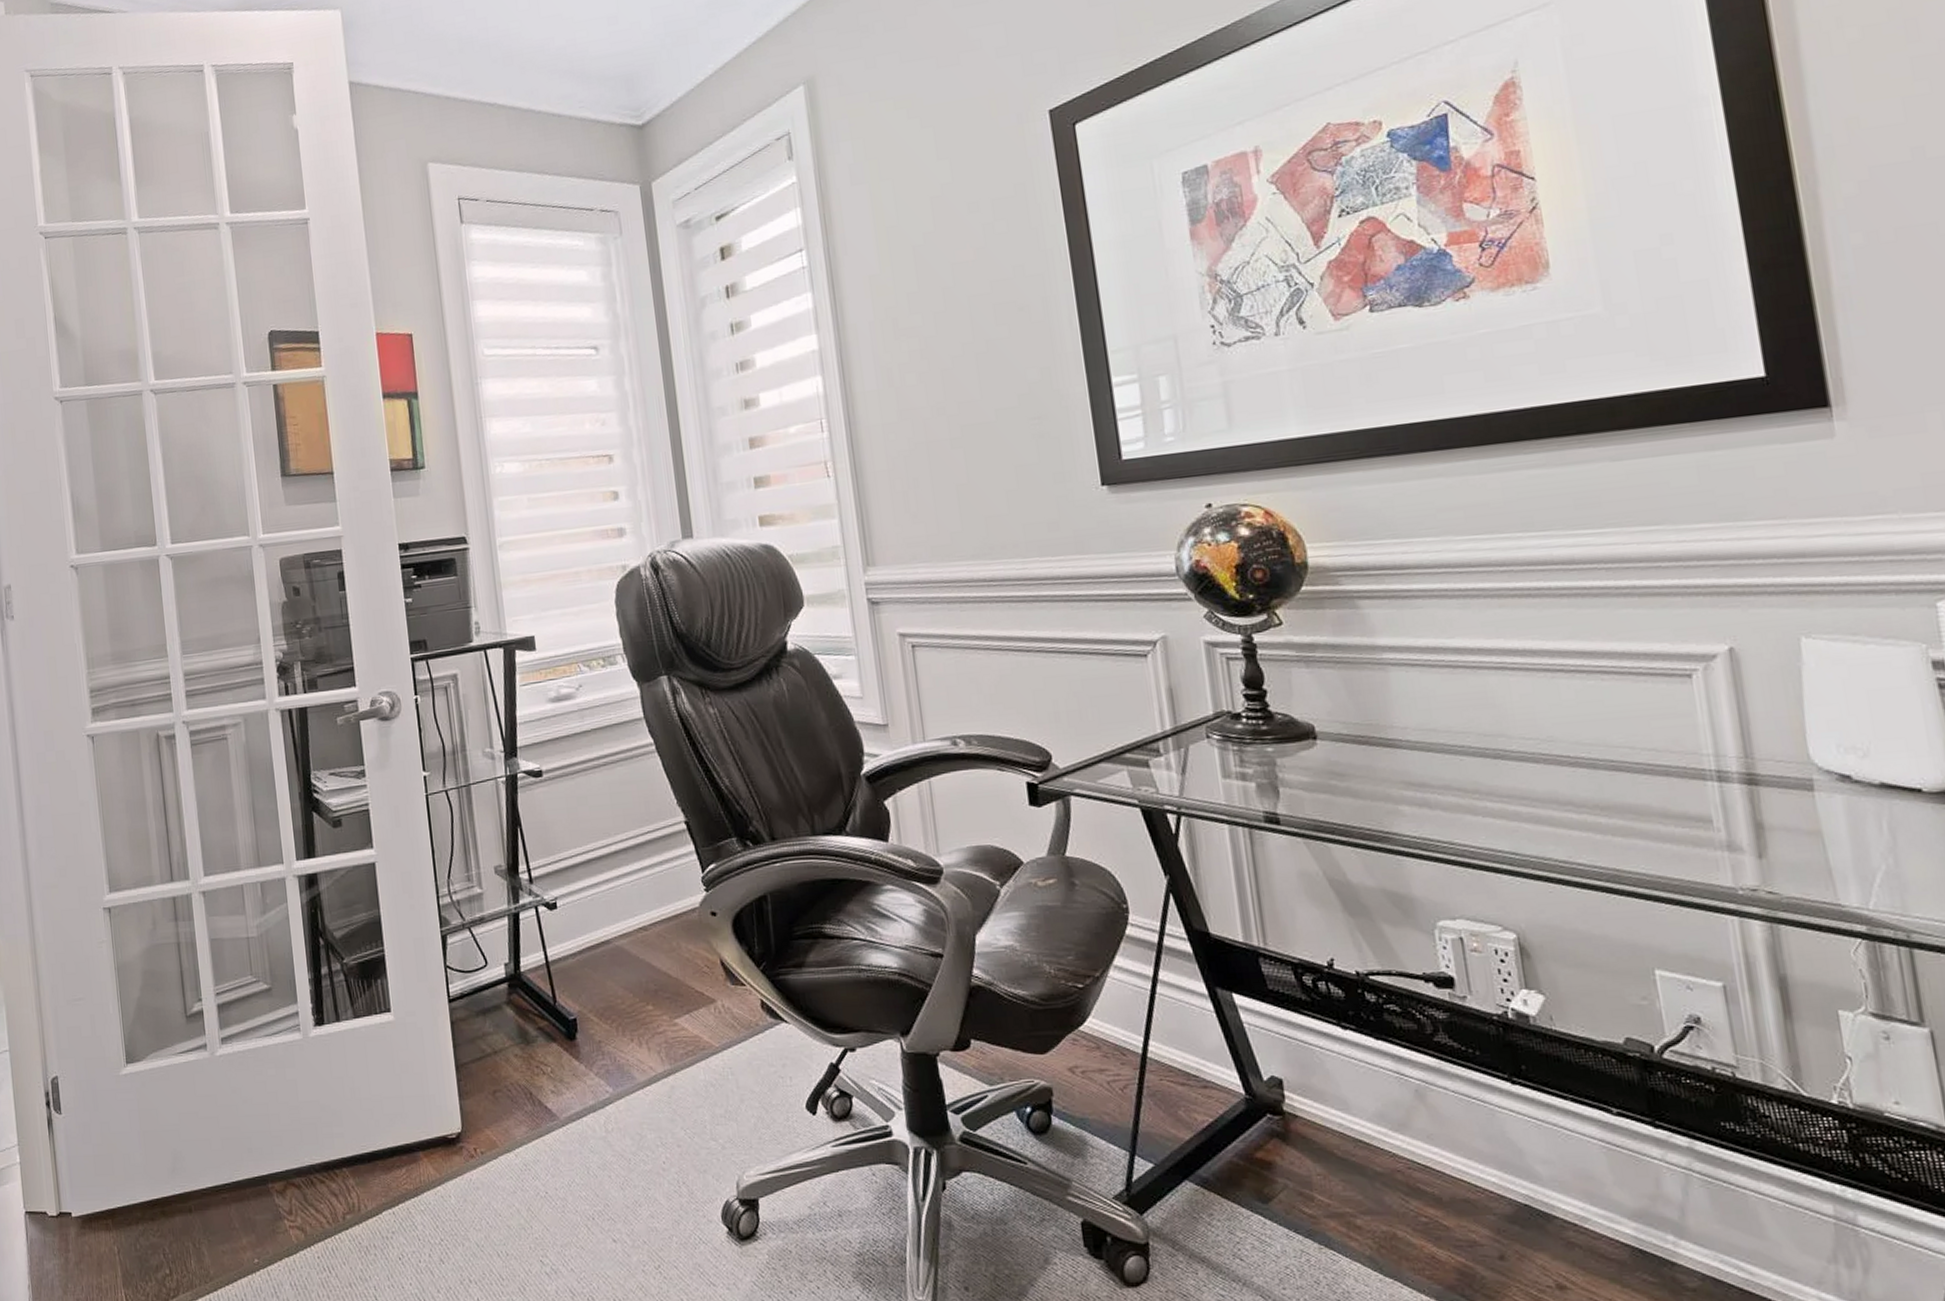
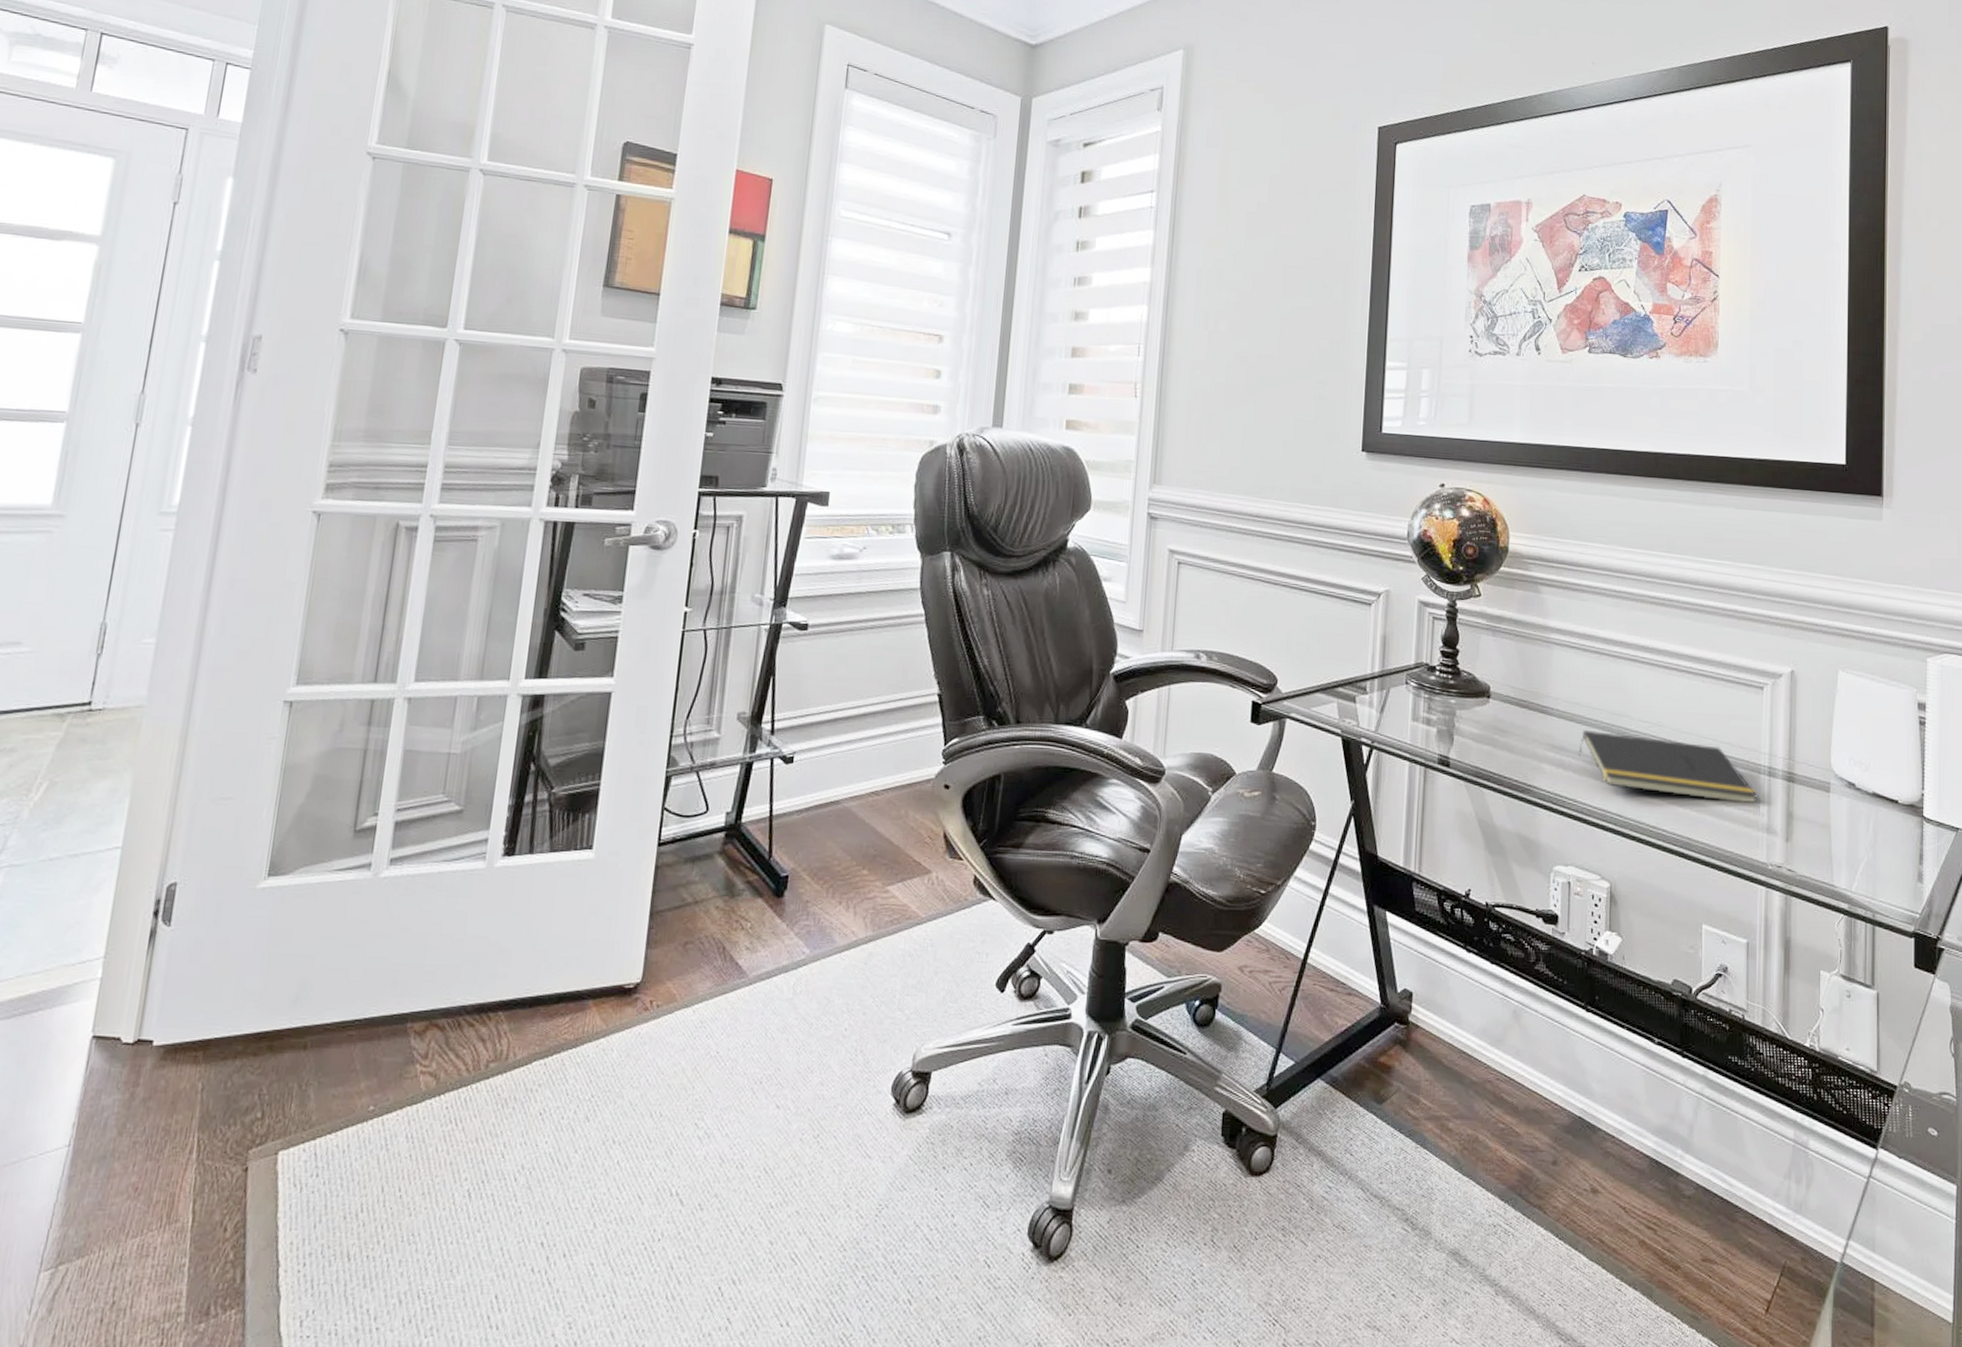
notepad: none [1445,754,1708,821] -> present [1578,730,1758,803]

